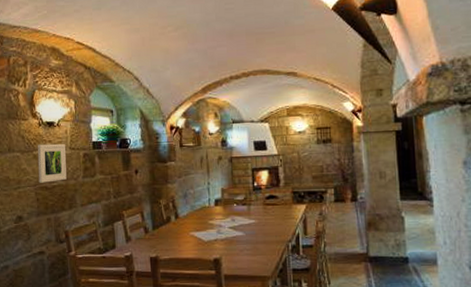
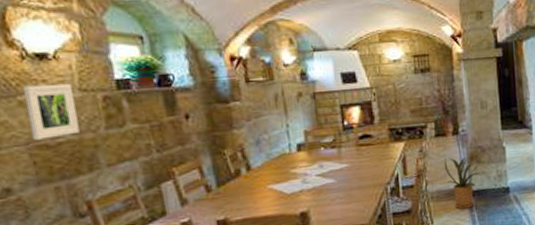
house plant: none [342,222,382,274] -> present [444,156,484,209]

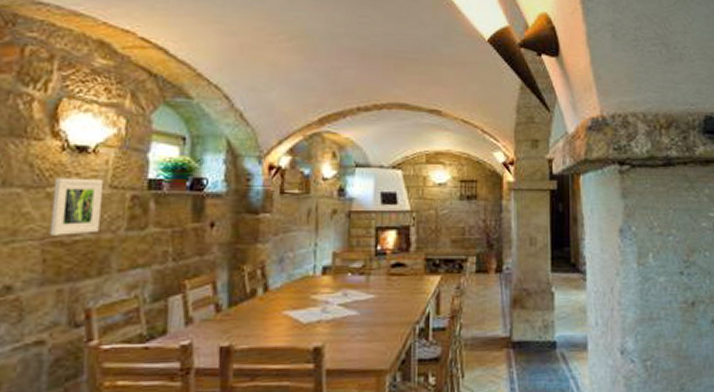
house plant: present [444,156,484,209] -> none [482,298,529,363]

